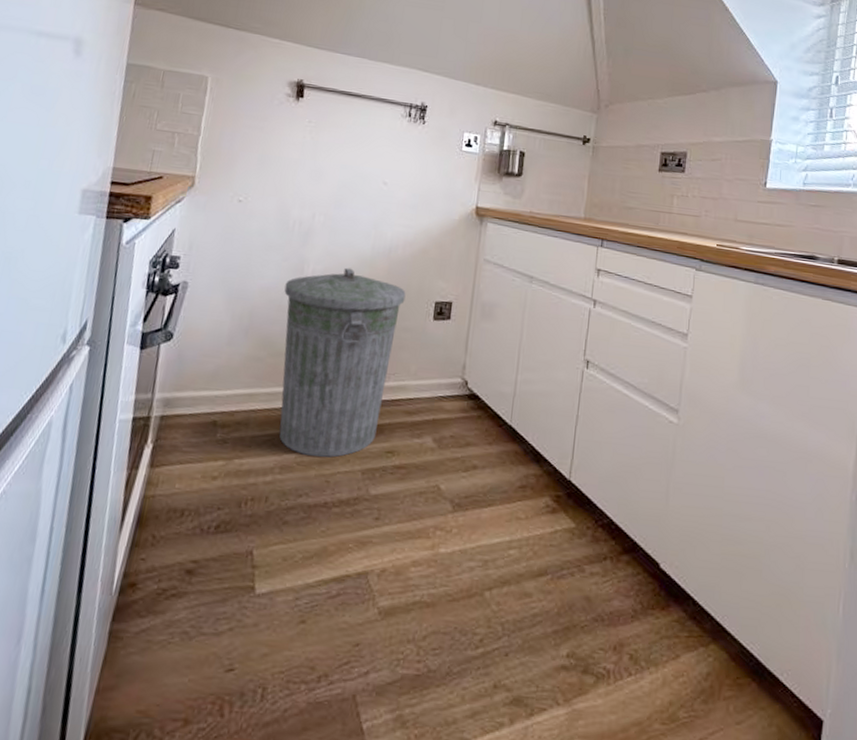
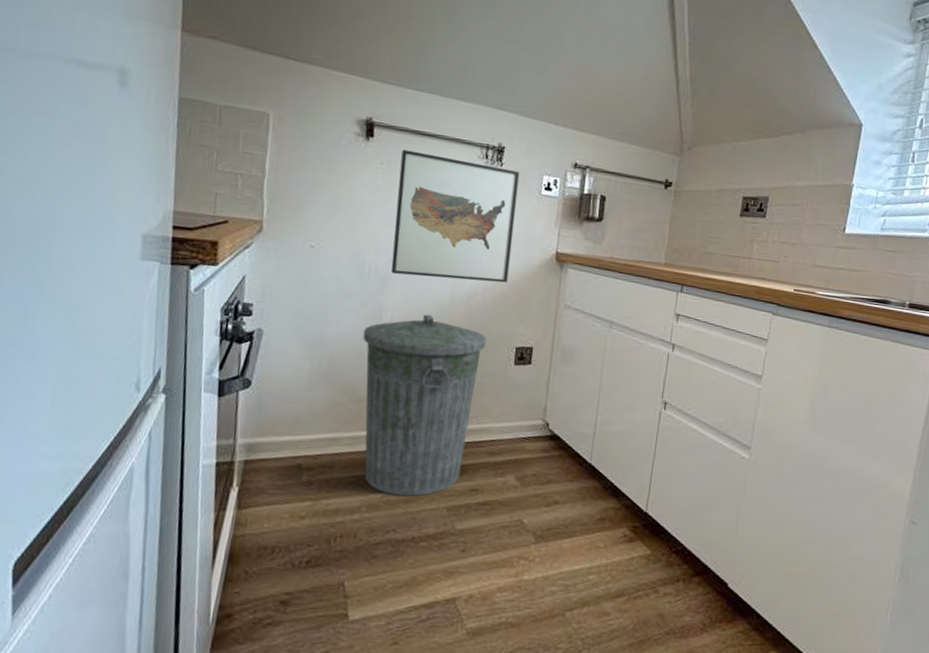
wall art: none [314,109,442,237] -> present [390,149,520,283]

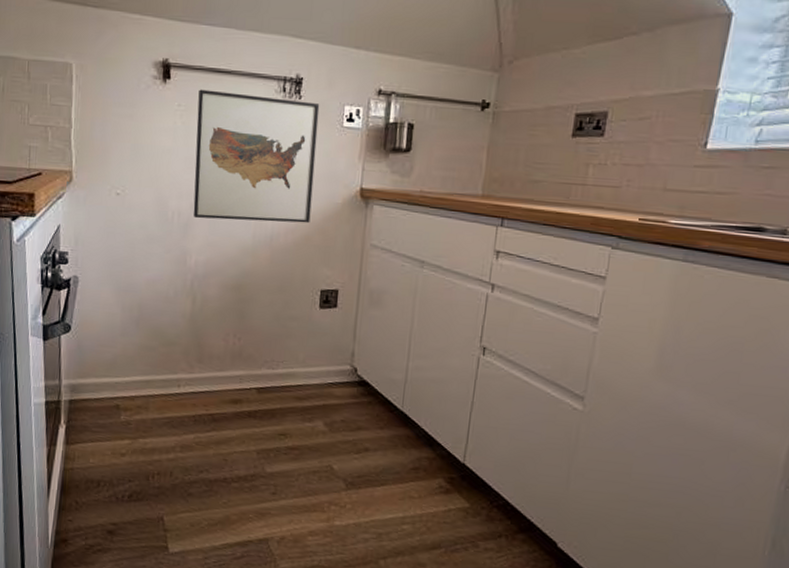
trash can: present [363,314,487,496] -> none [169,258,290,439]

